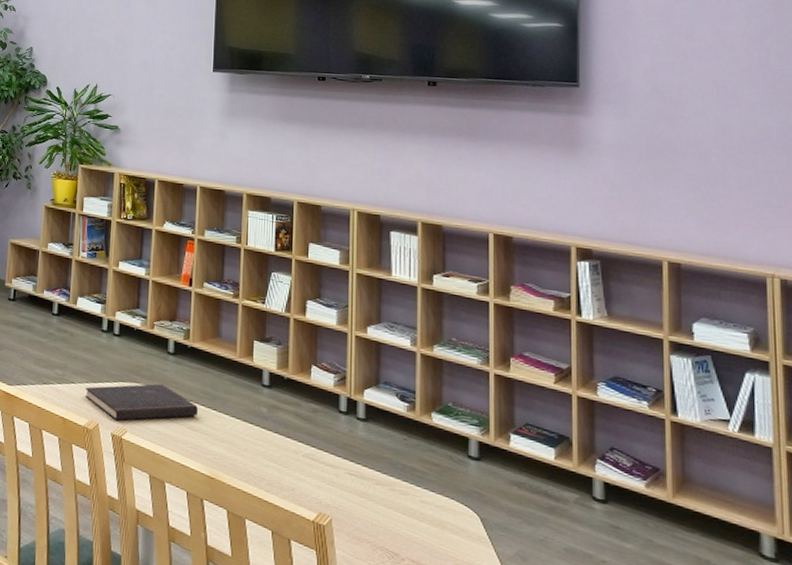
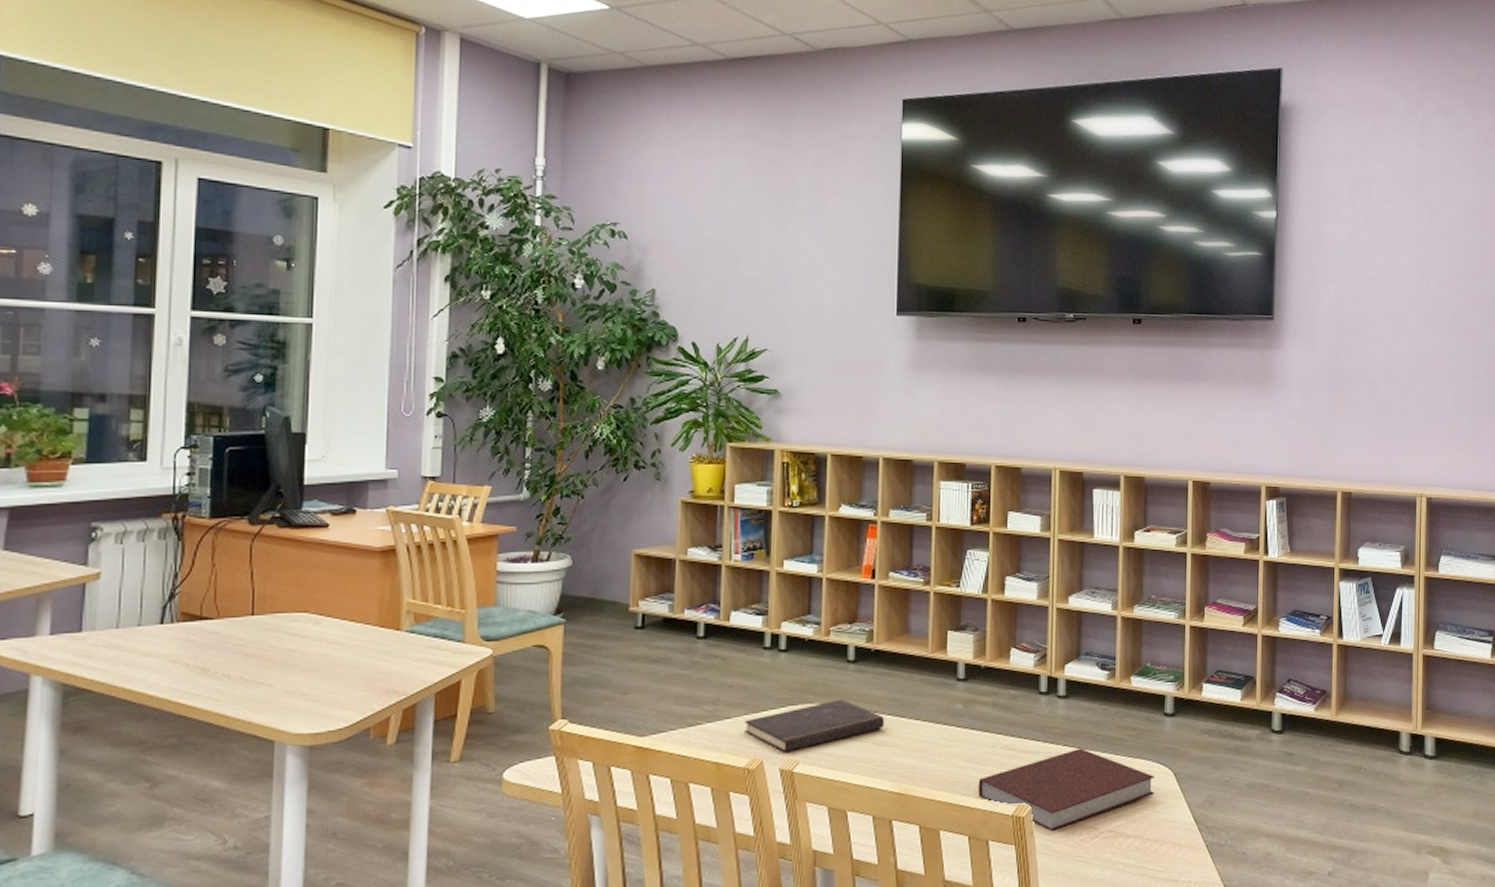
notebook: none [281,471,459,547] -> present [978,748,1155,832]

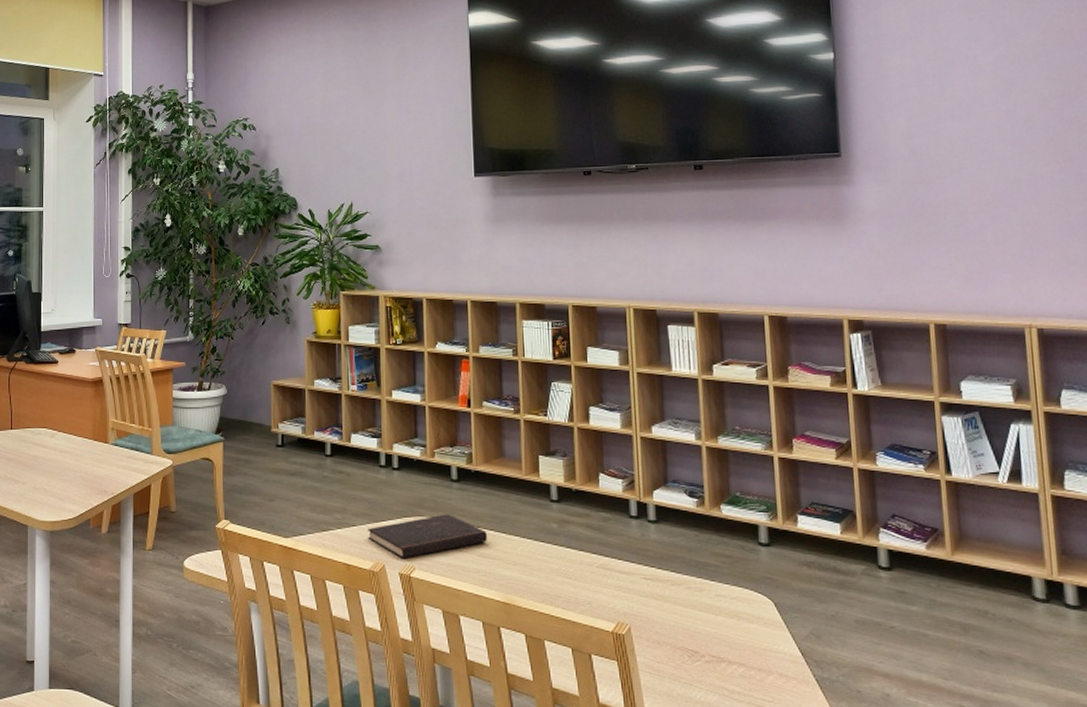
notebook: present [978,748,1155,832] -> none [577,572,755,652]

